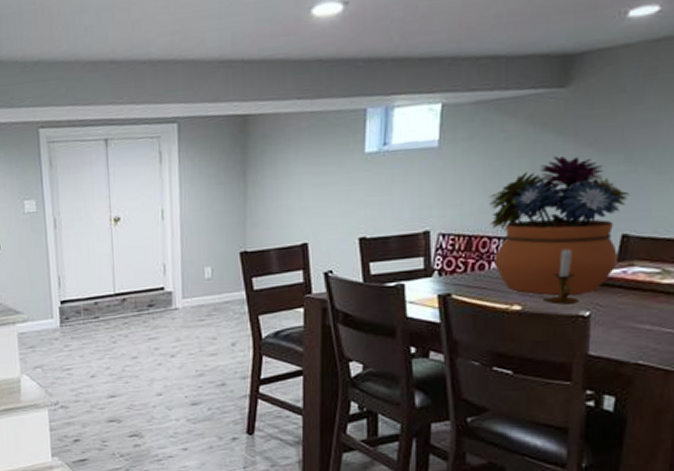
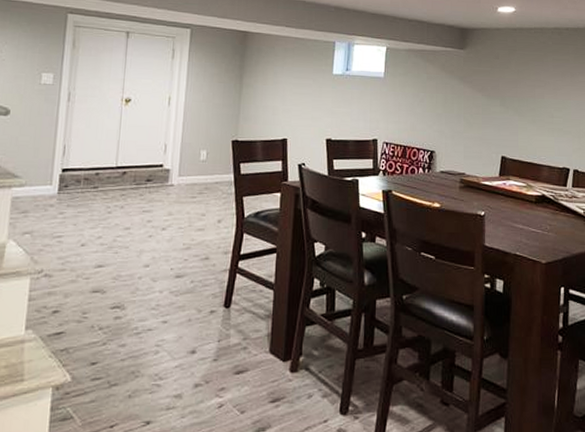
flower arrangement: present [488,155,630,296] -> none [417,95,505,198]
candlestick: present [542,249,580,305] -> none [453,163,478,205]

